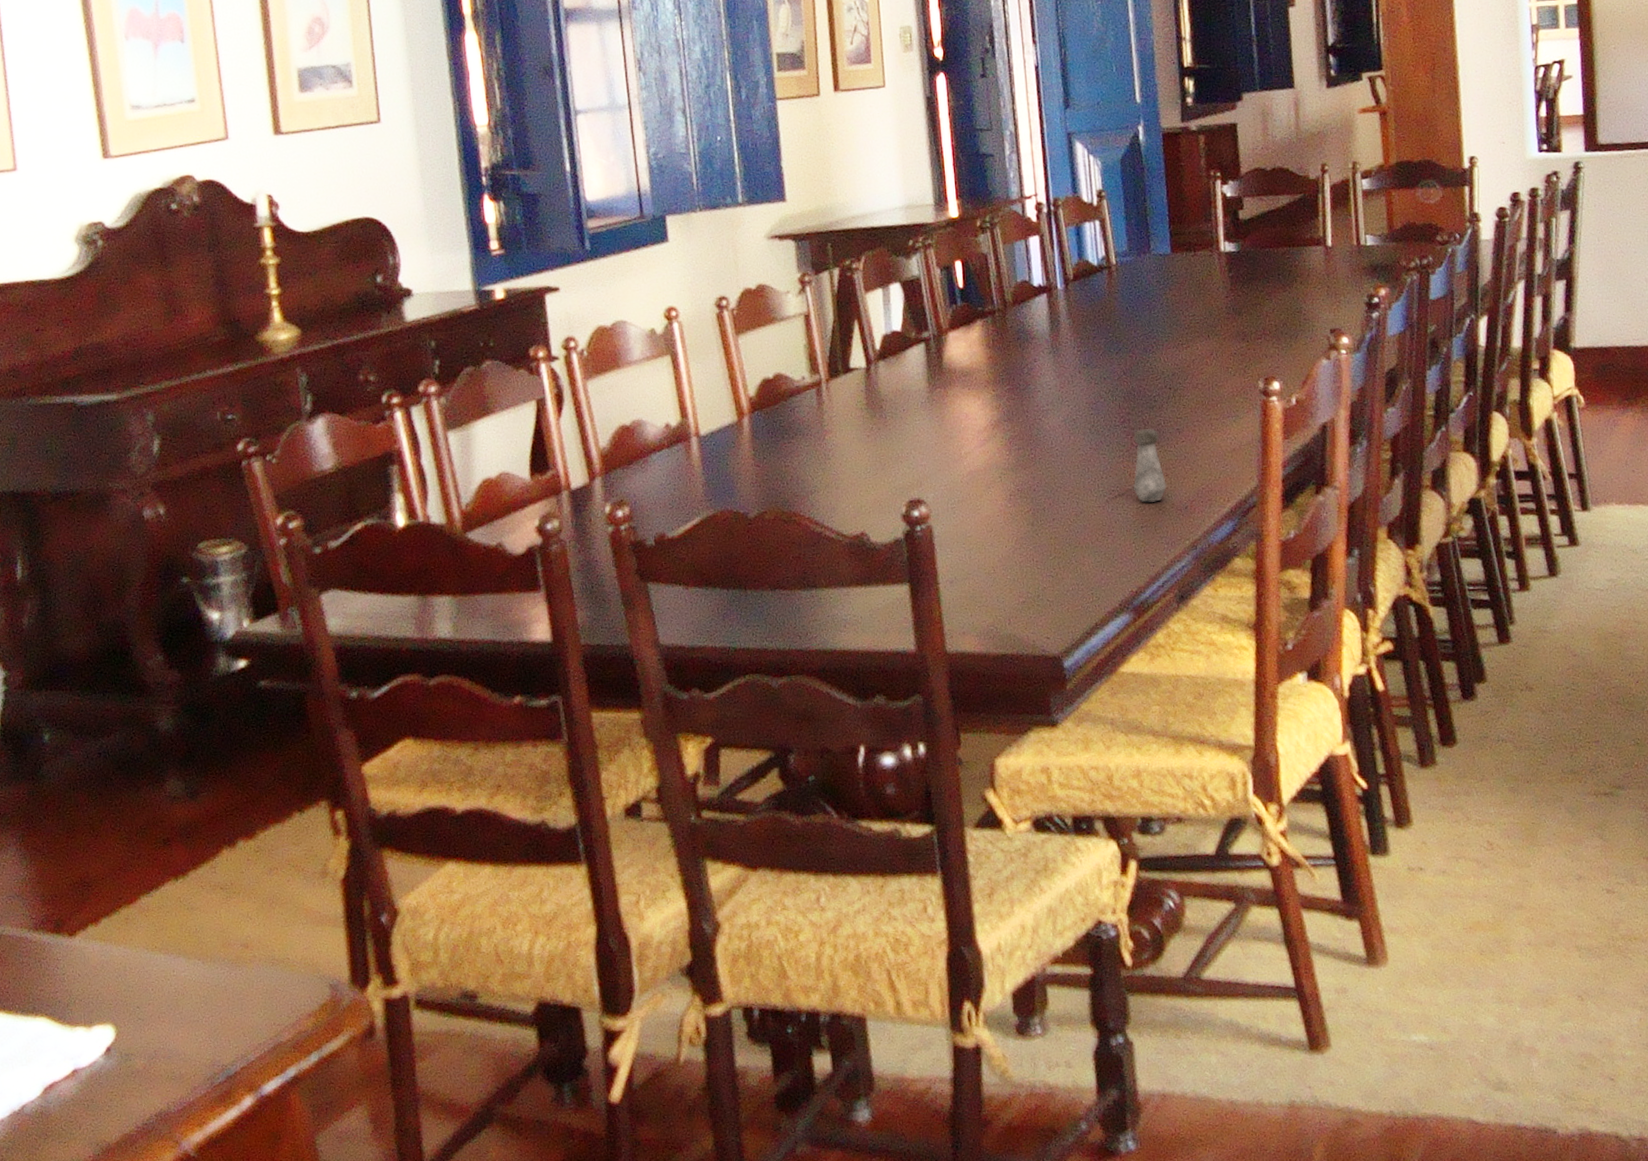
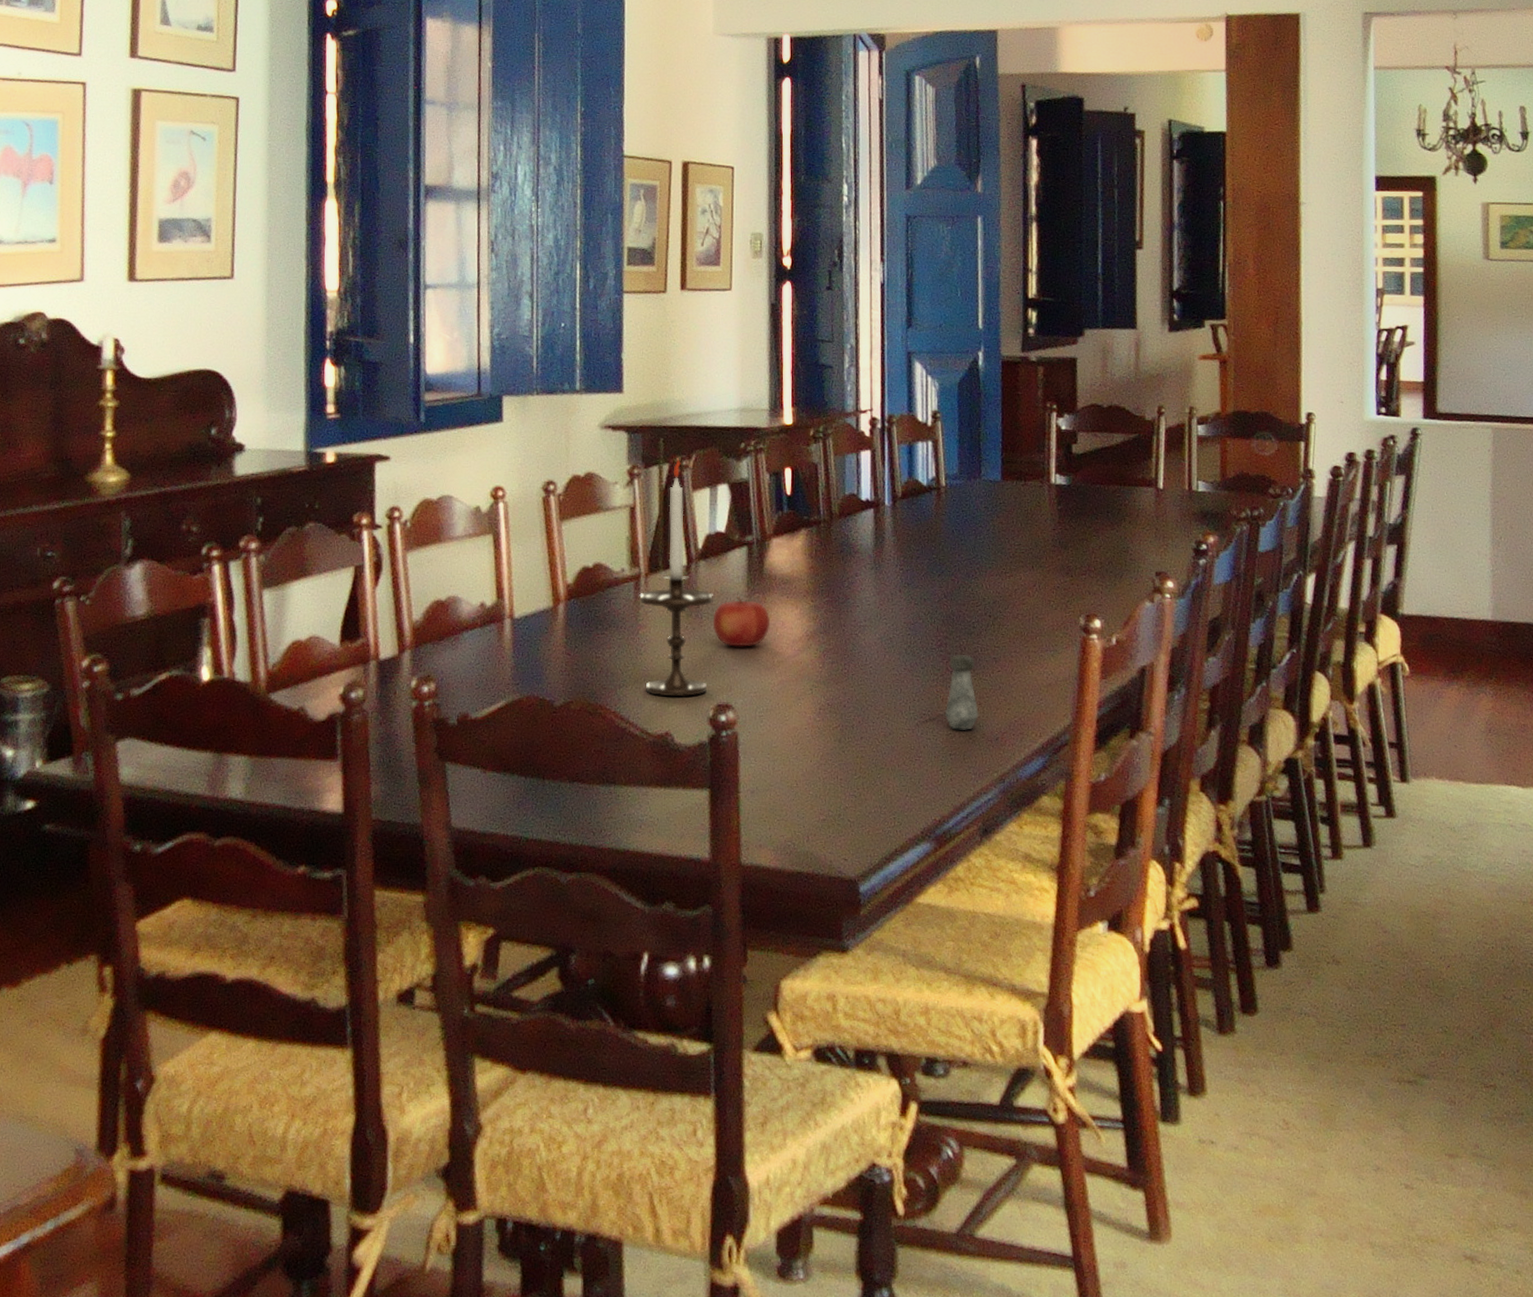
candlestick: none [822,261,897,499] -> present [639,458,713,697]
fruit: none [896,393,954,443] -> present [712,597,770,647]

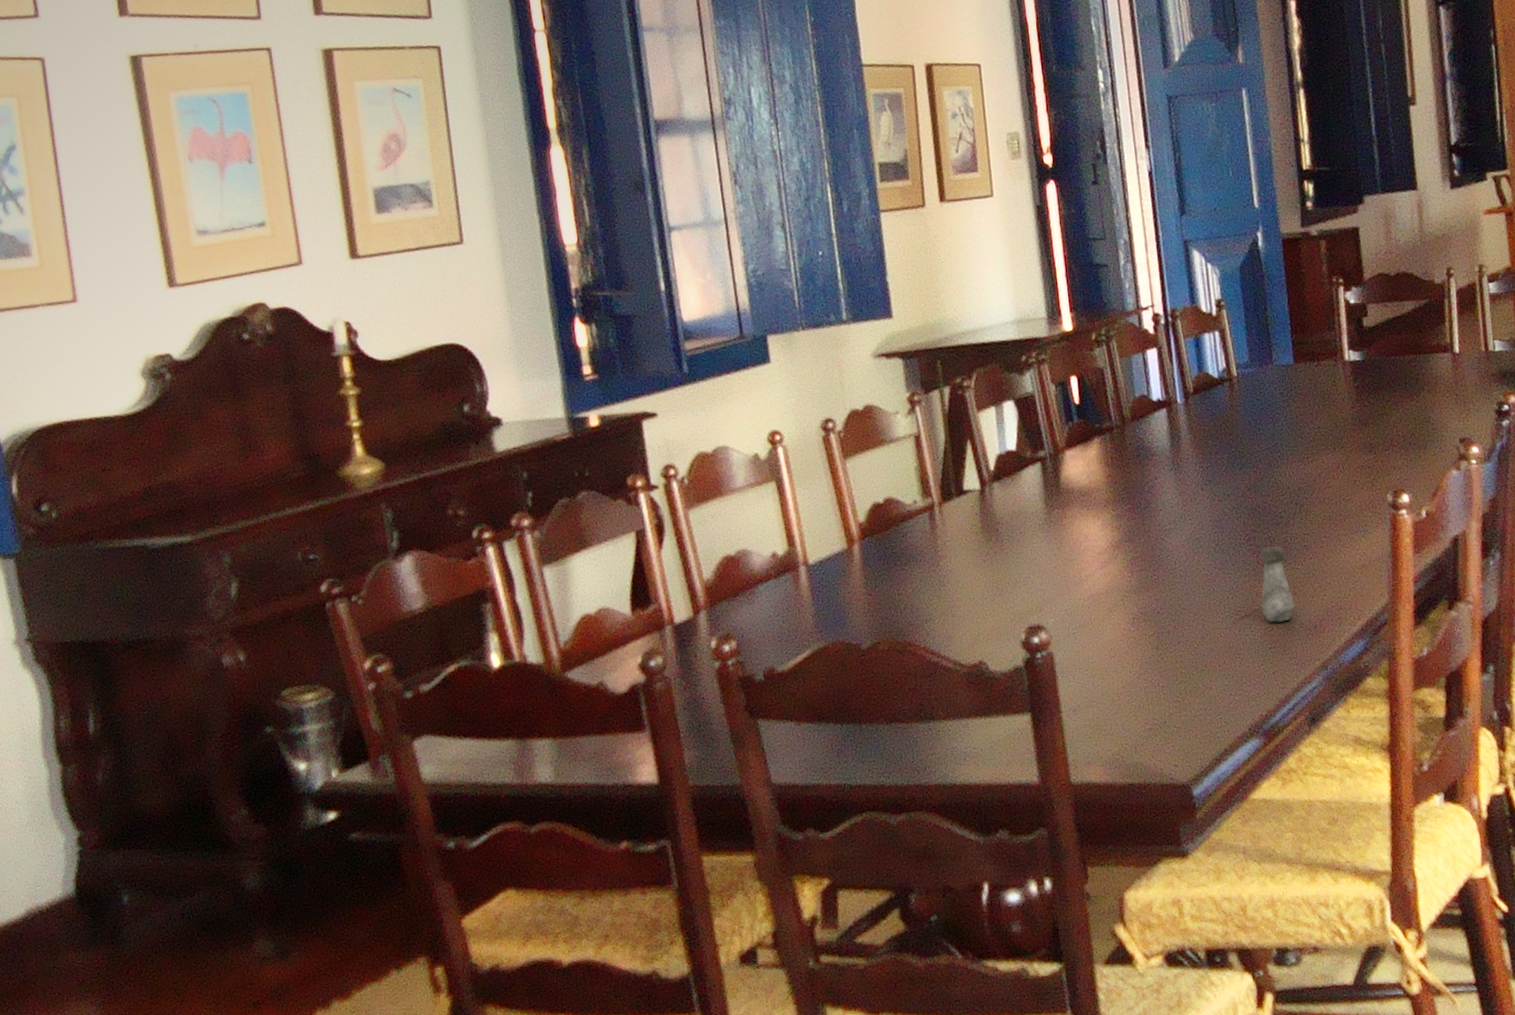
candlestick: present [639,458,713,697] -> none [935,379,1016,626]
fruit: present [712,597,770,647] -> none [1013,515,1073,567]

